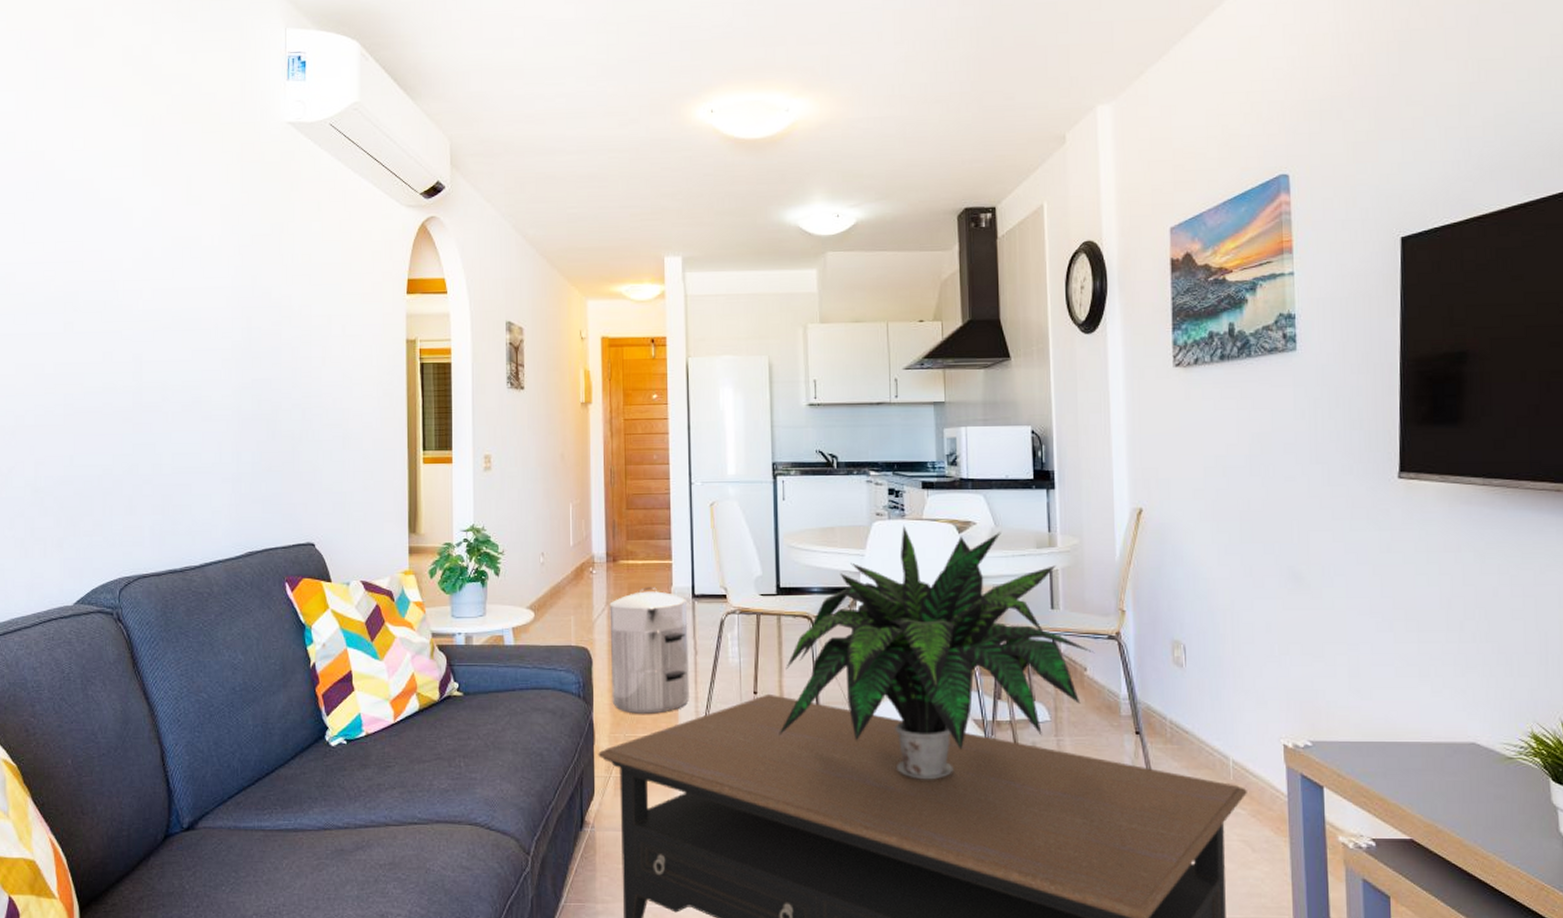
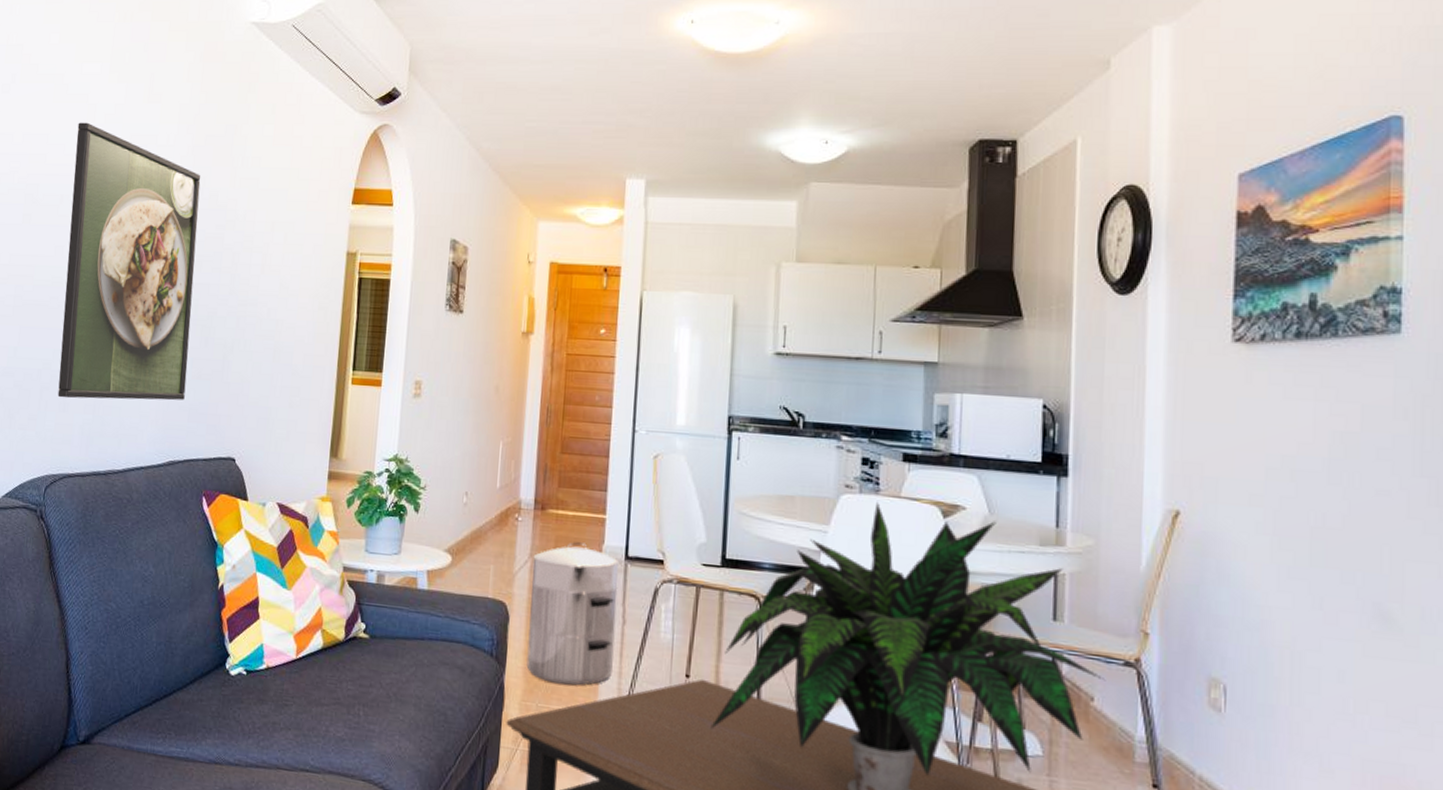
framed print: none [114,227,257,502] -> present [57,122,201,401]

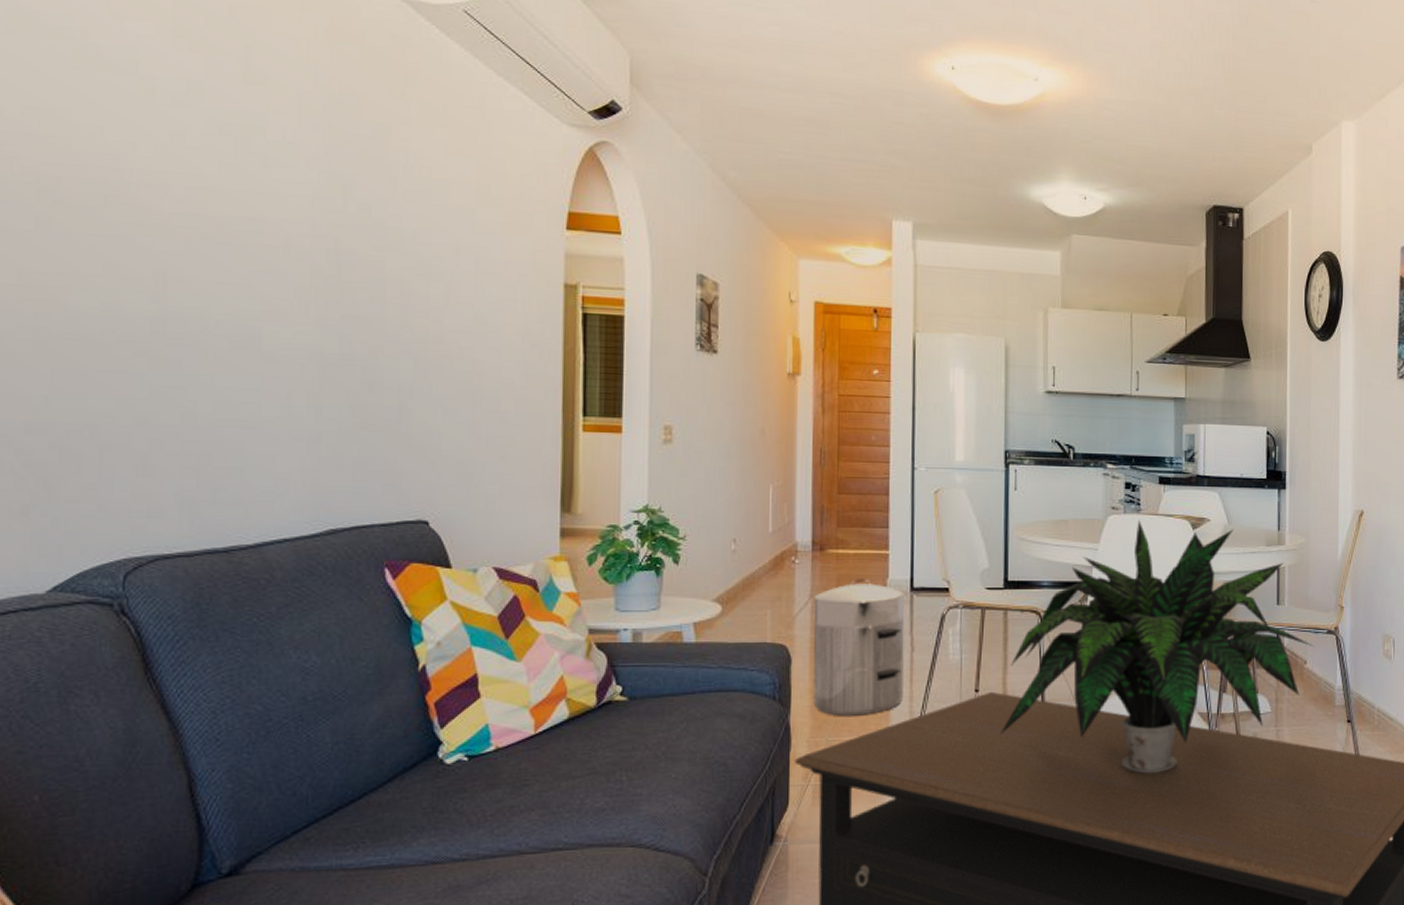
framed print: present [57,122,201,401] -> none [123,99,345,460]

